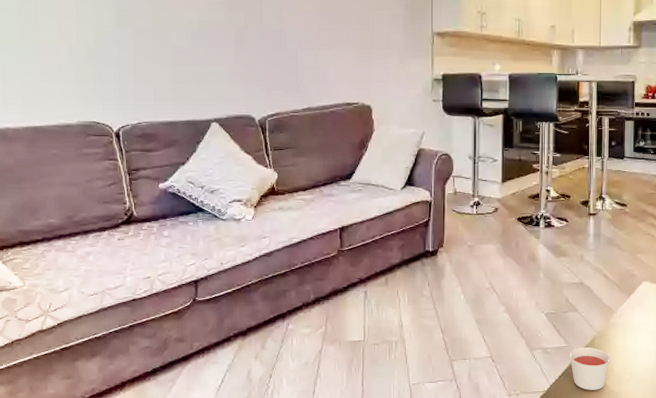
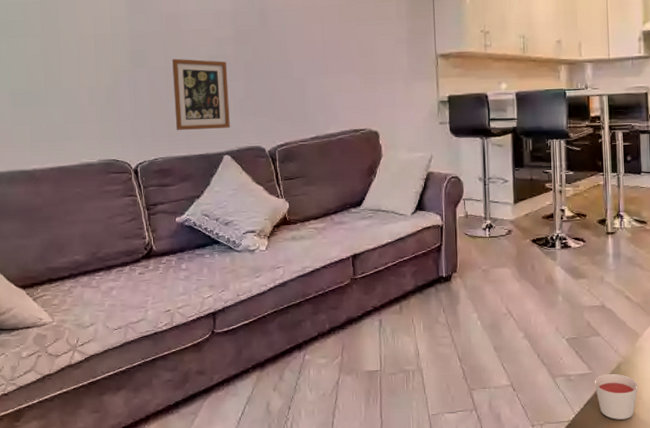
picture frame: none [160,20,219,95] -> present [172,58,230,130]

